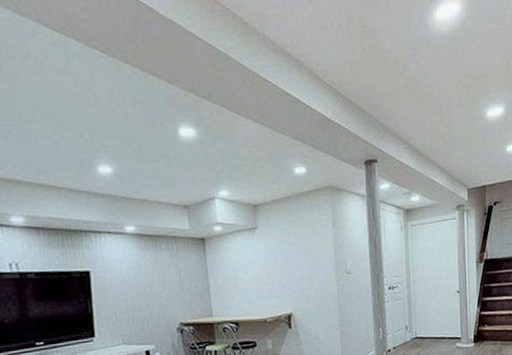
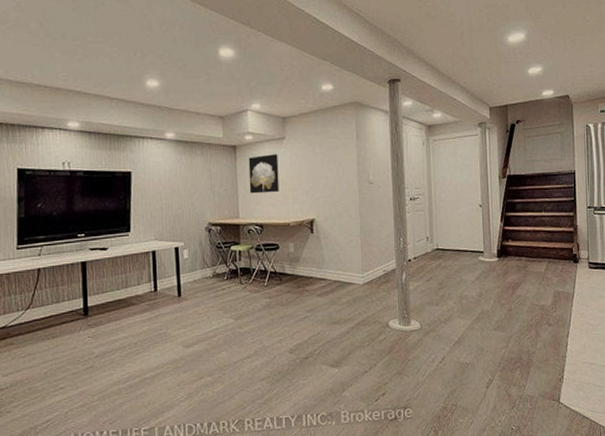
wall art: none [219,245,254,290] -> present [248,154,279,194]

